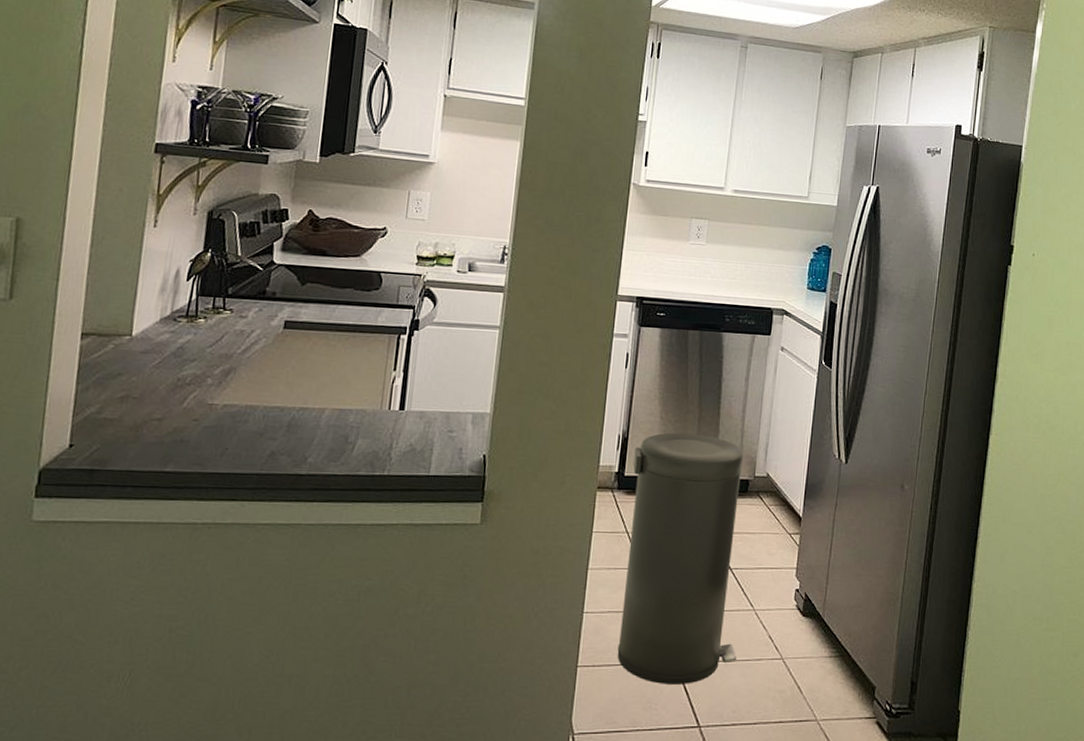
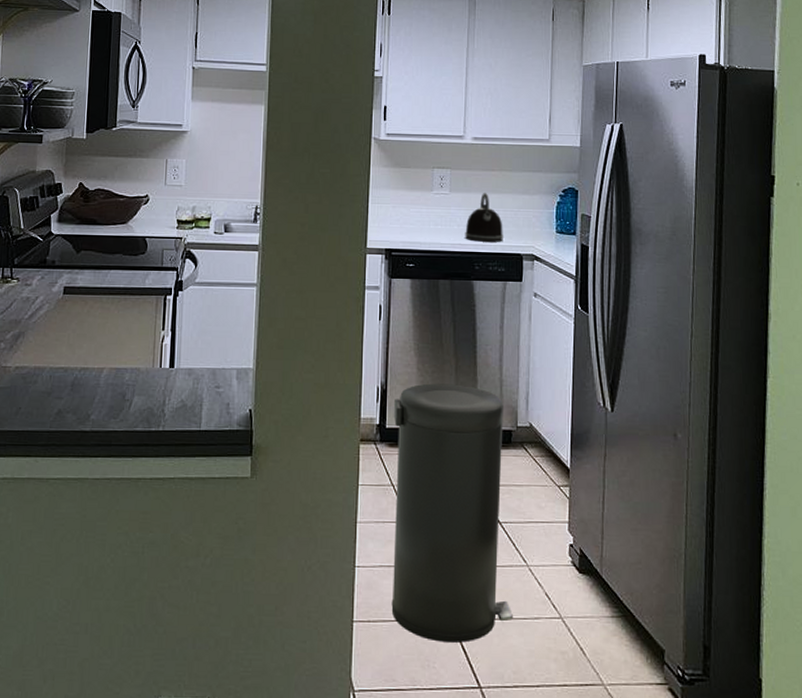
kettle: none [718,246,757,296] -> present [465,193,503,242]

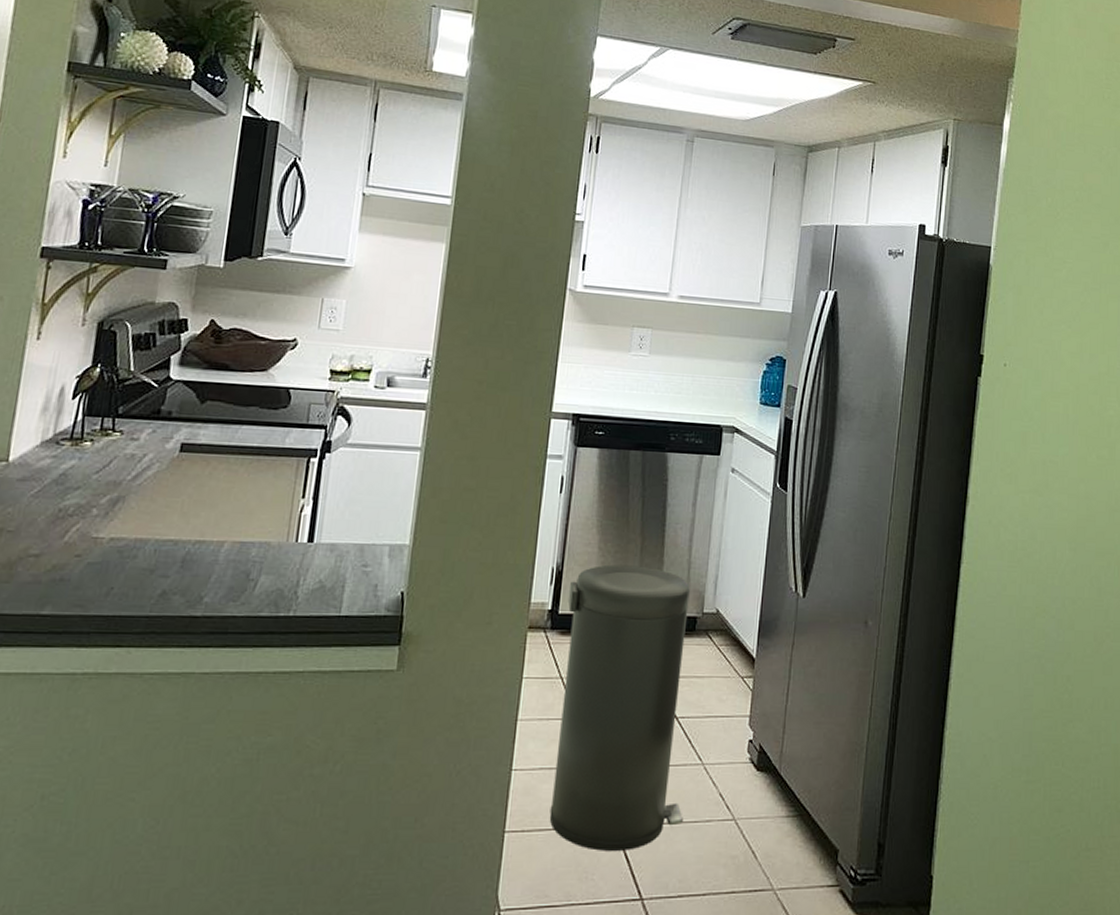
kettle: present [465,193,503,242] -> none [662,357,704,412]

